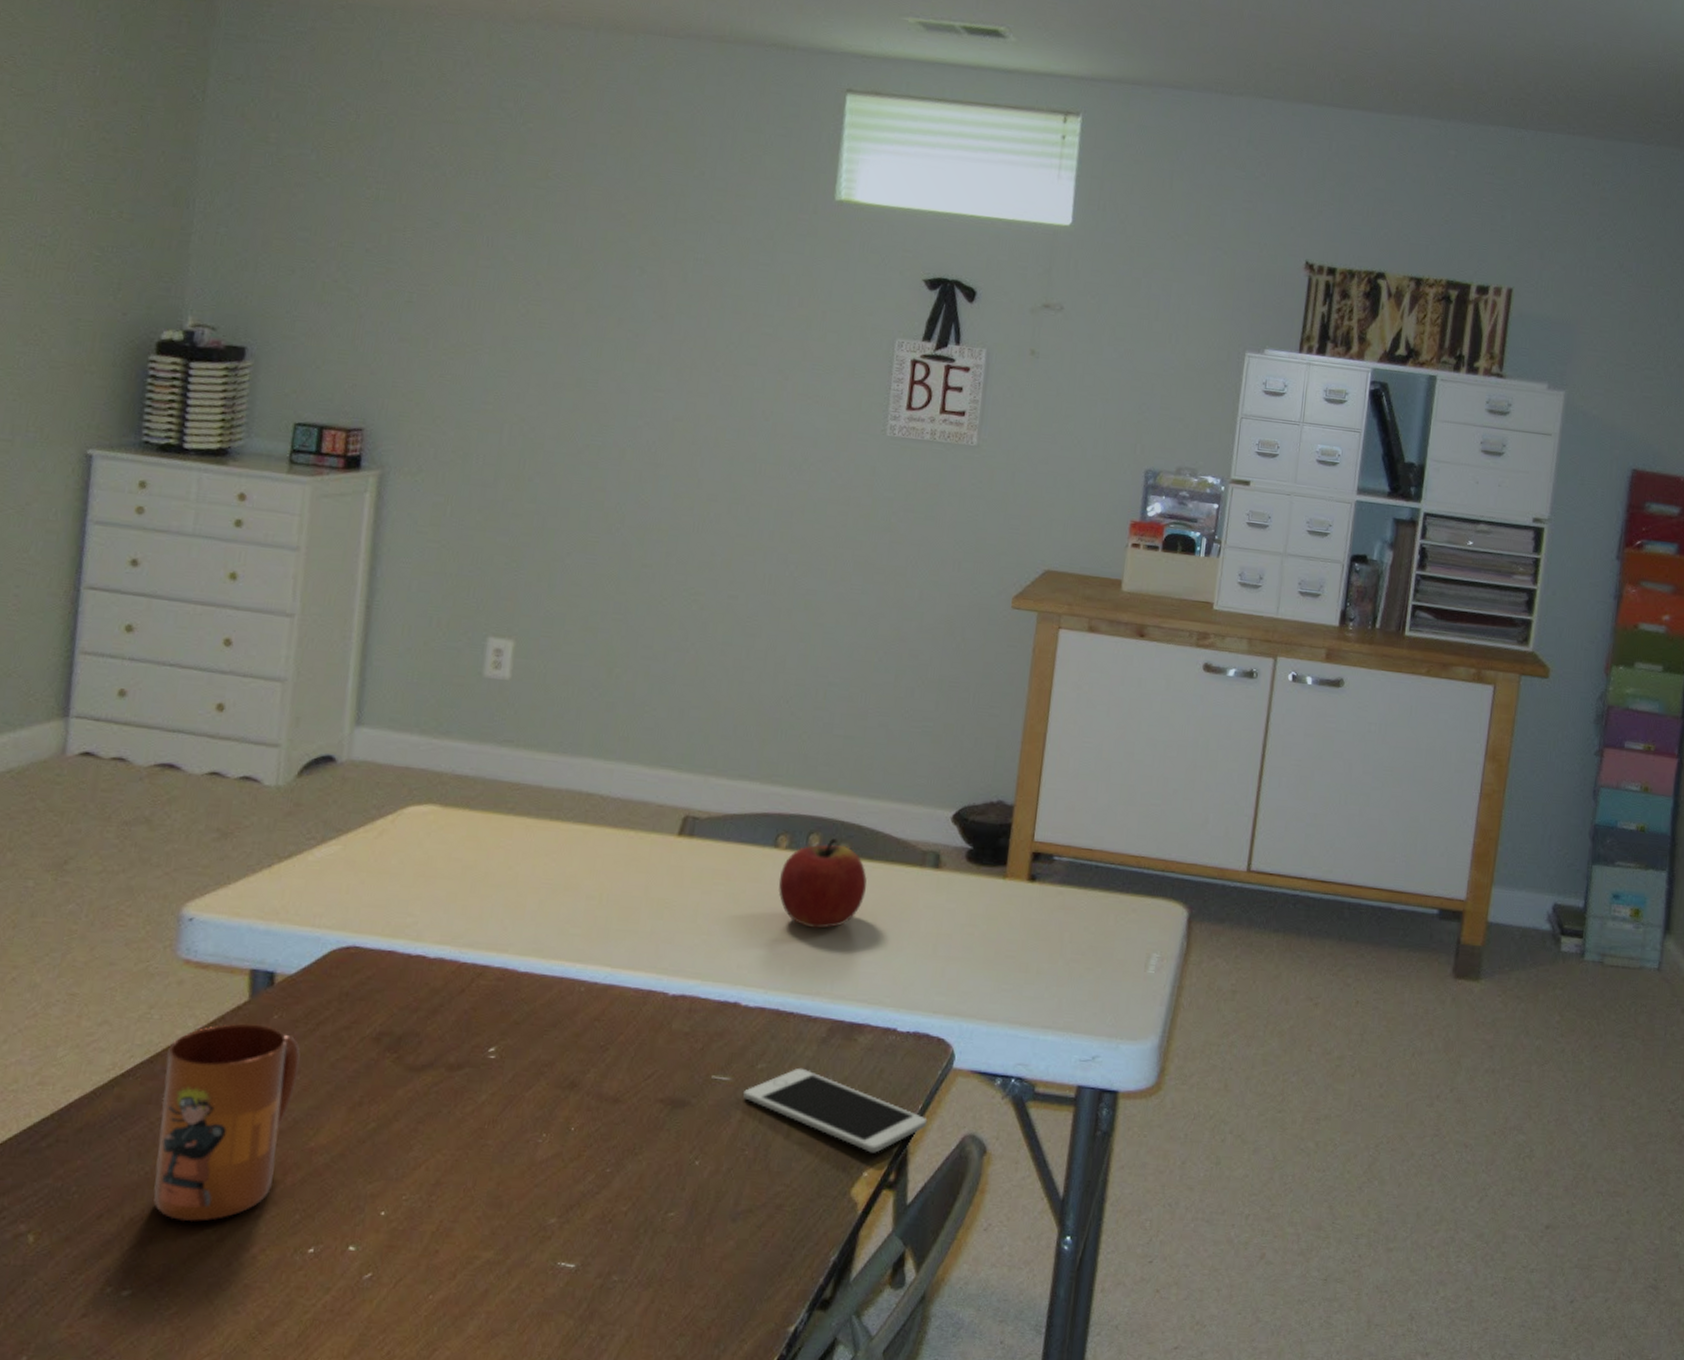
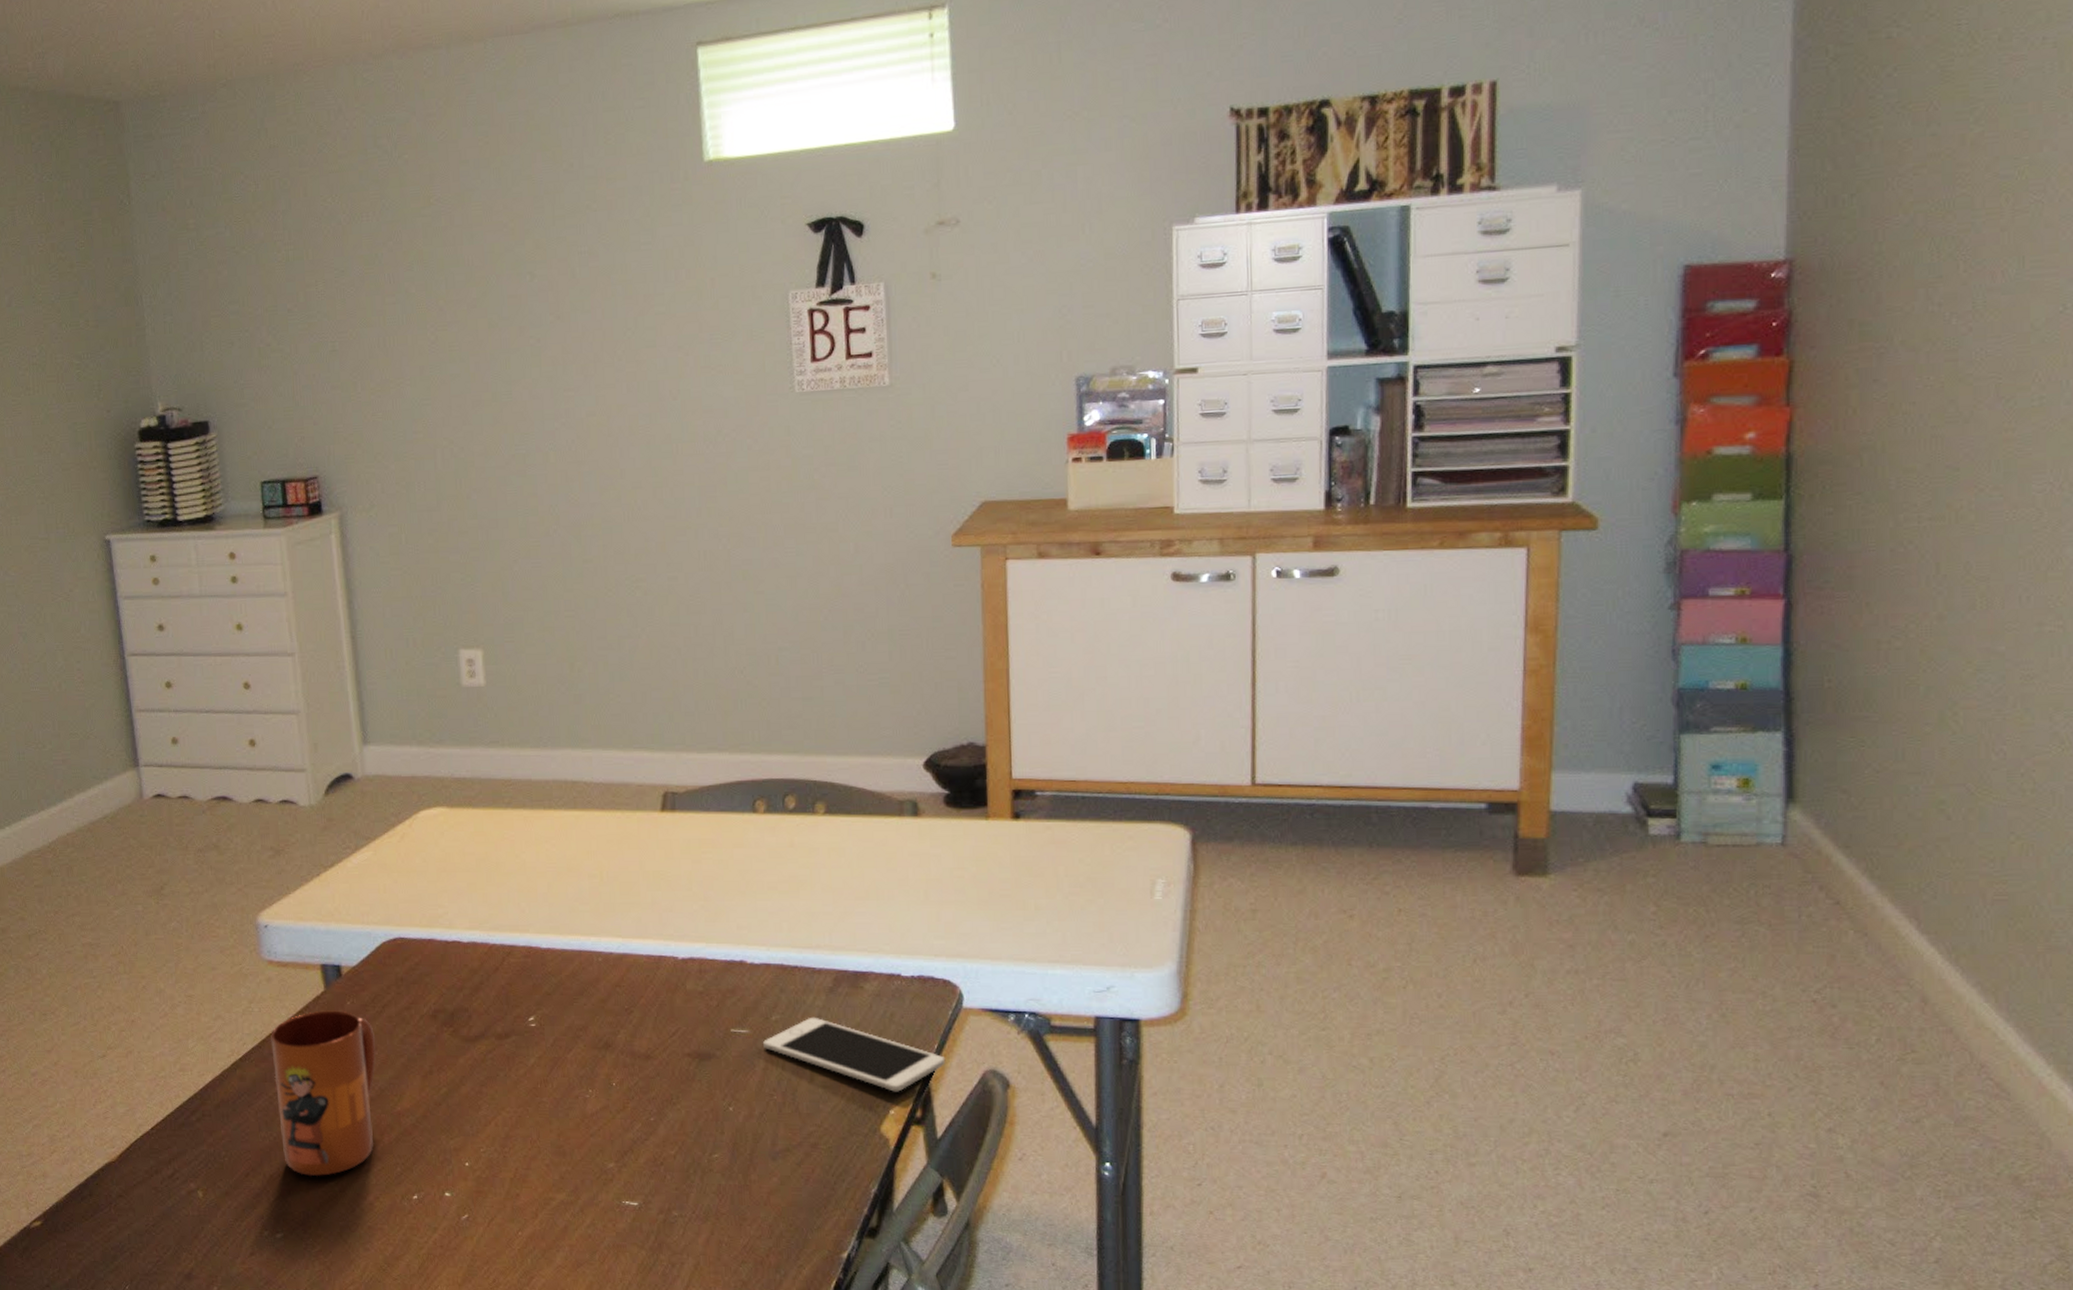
apple: present [778,838,867,930] -> none [762,798,849,886]

